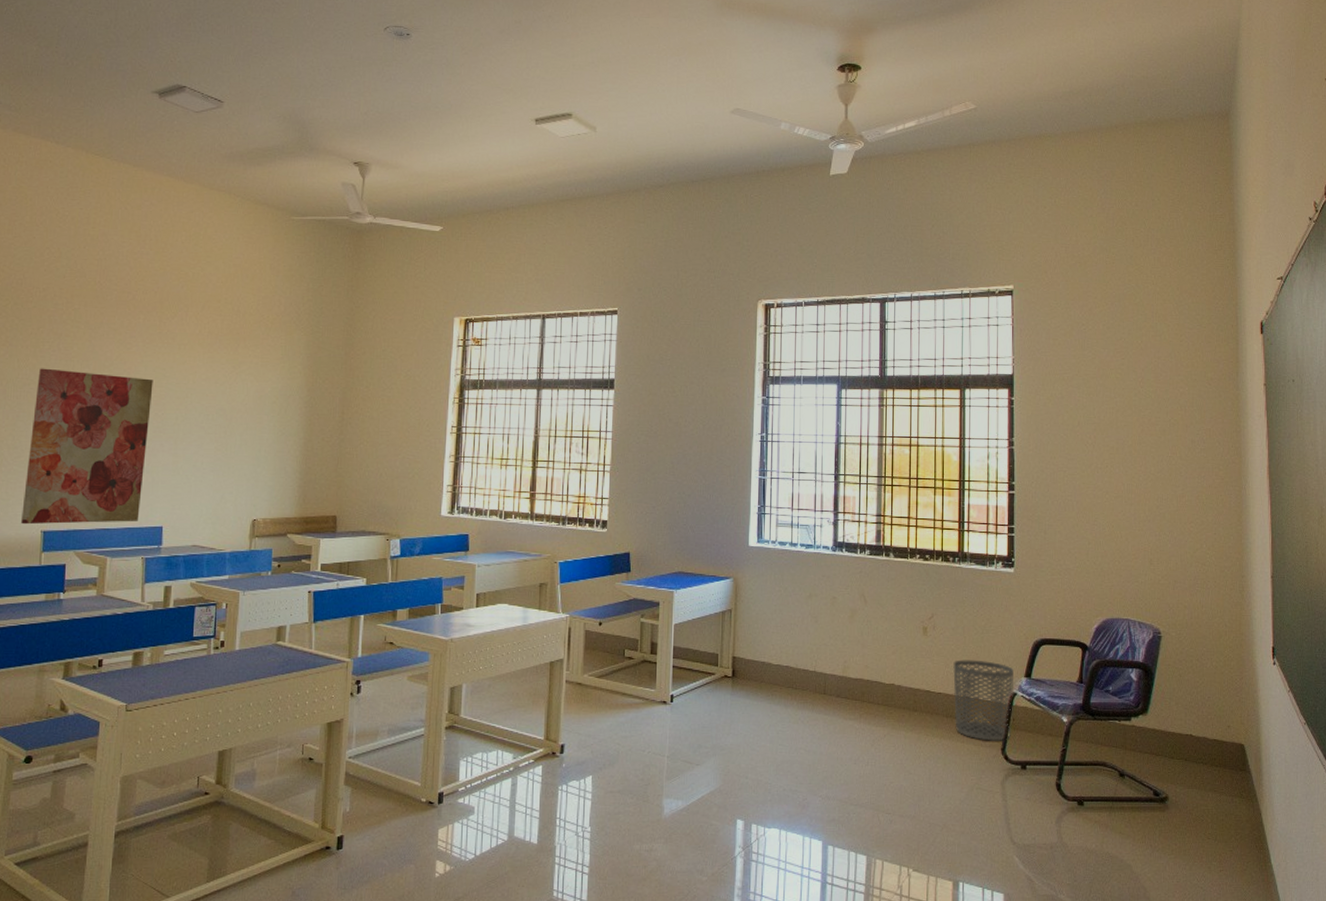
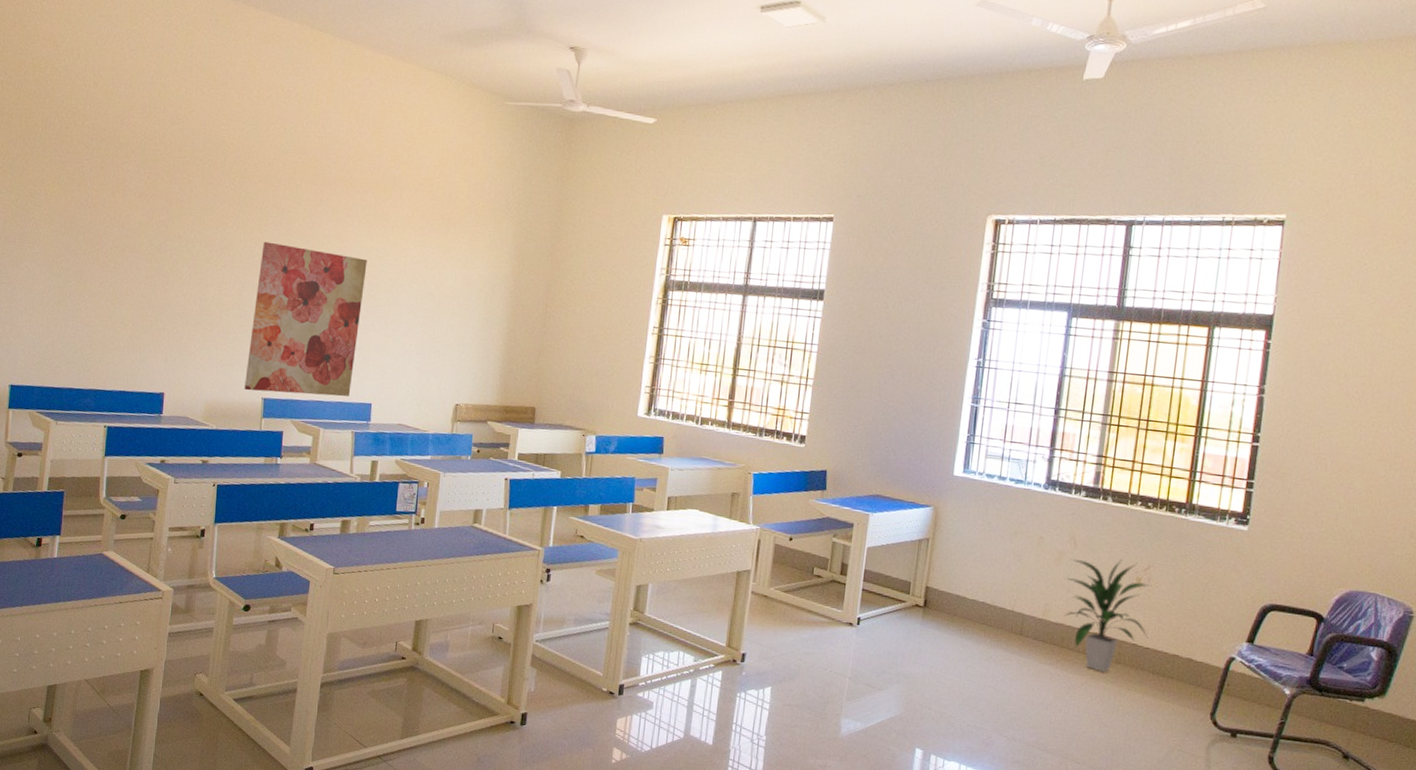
indoor plant: none [862,611,939,721] -> present [1065,559,1152,672]
waste bin: present [953,660,1013,741] -> none [1161,616,1235,706]

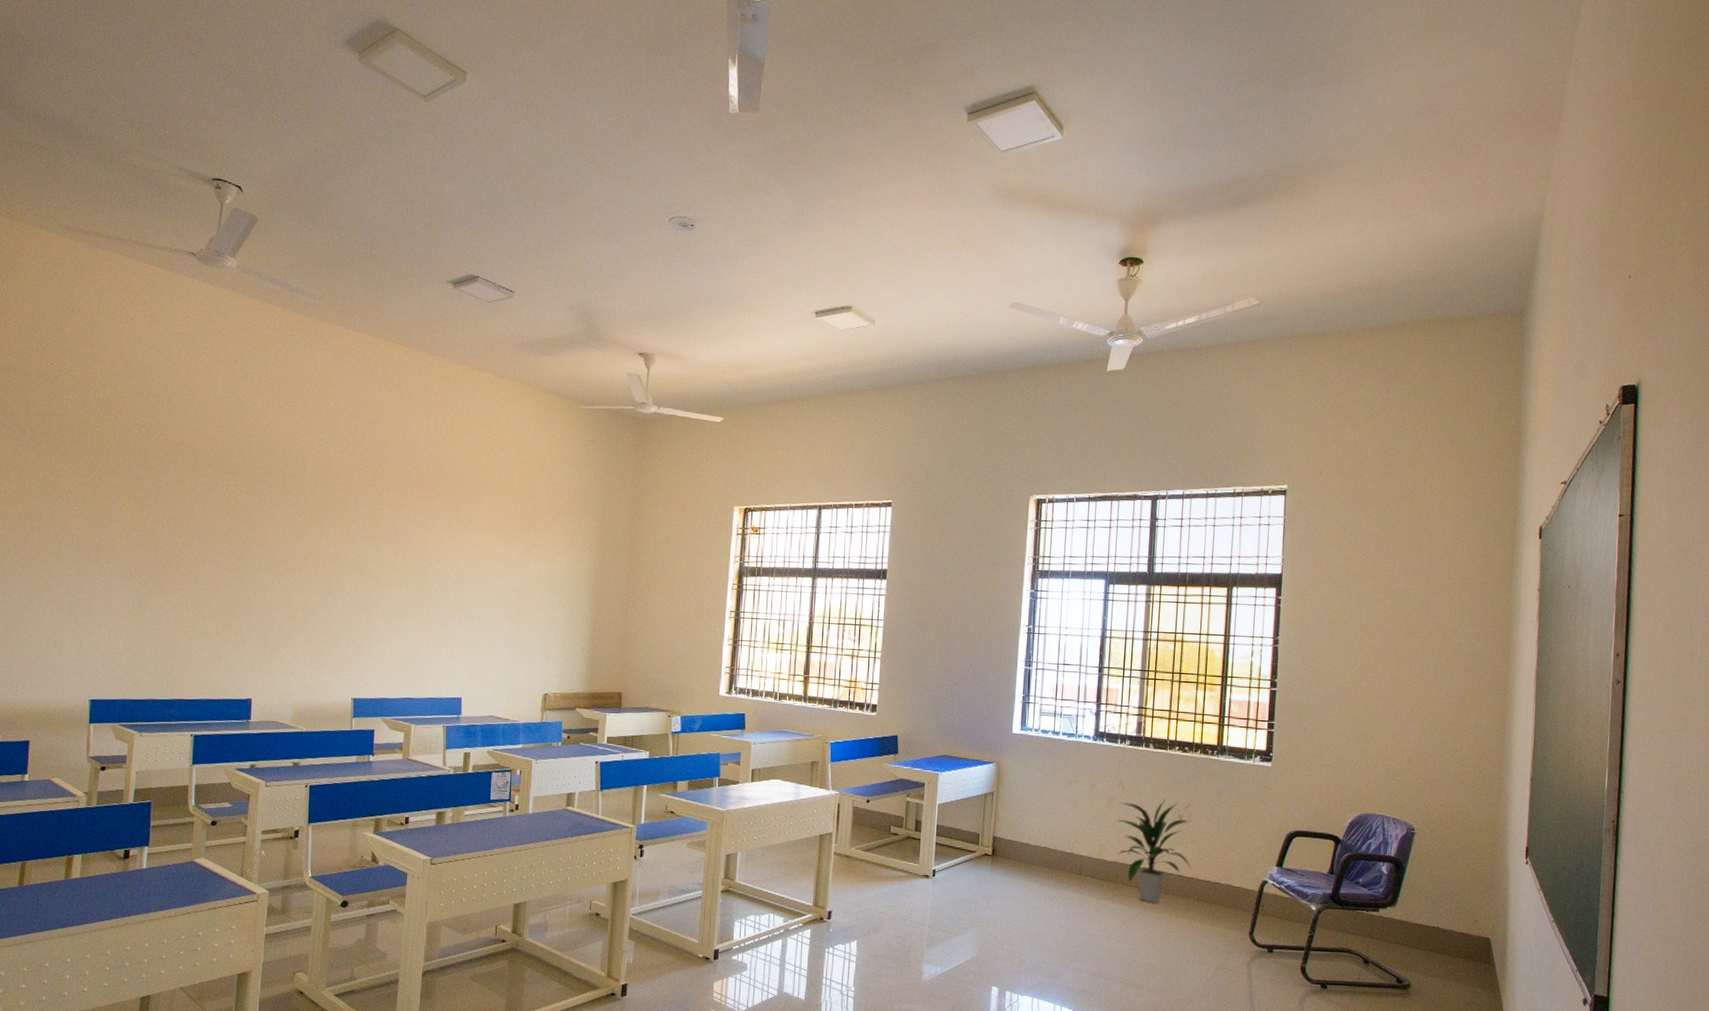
wall art: present [244,241,367,397] -> none [333,547,451,693]

